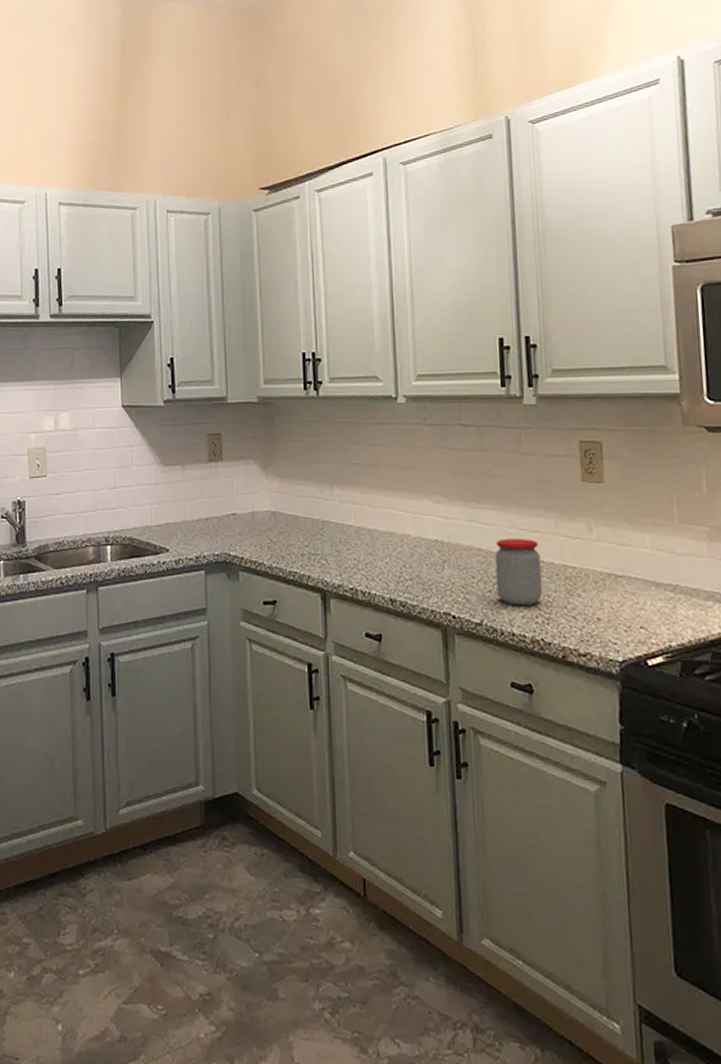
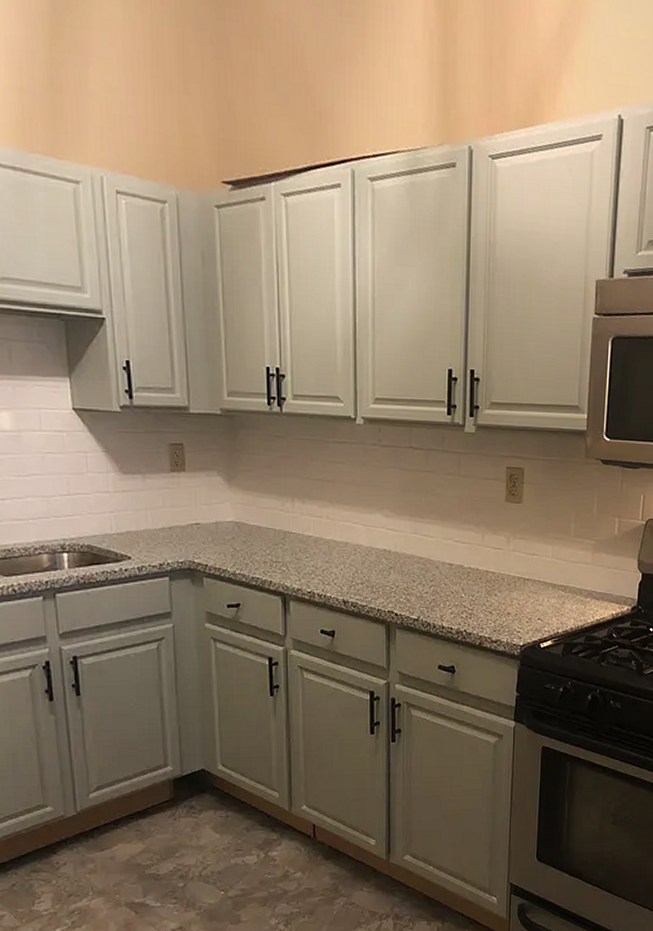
jar: present [495,538,542,606] -> none [432,549,468,604]

